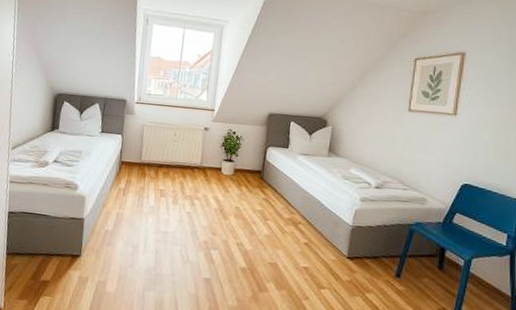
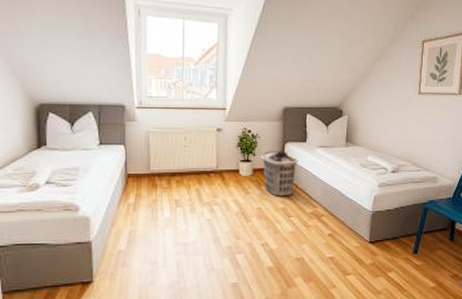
clothes hamper: none [242,153,280,200] -> present [260,150,299,197]

